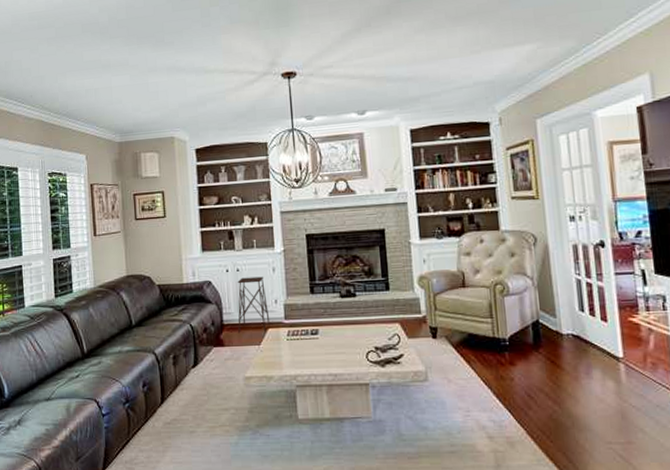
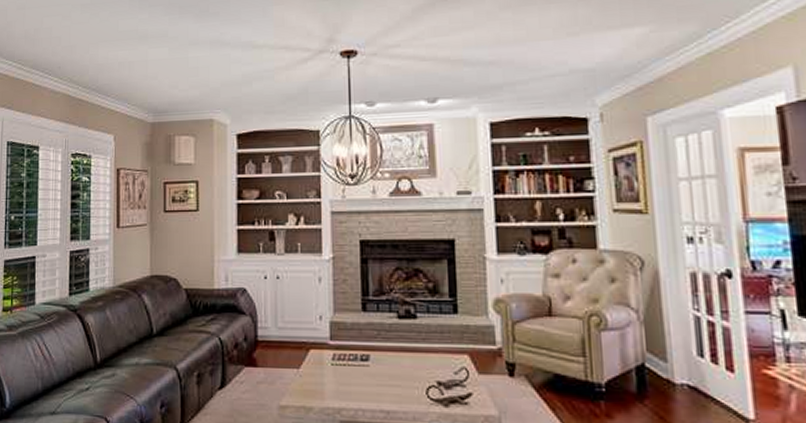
side table: present [237,276,270,332] -> none [274,286,313,352]

